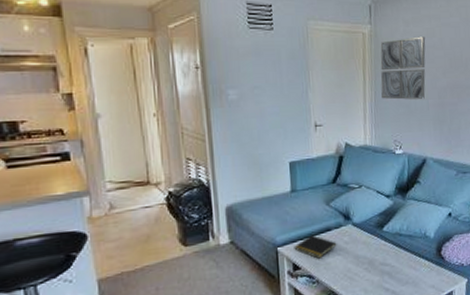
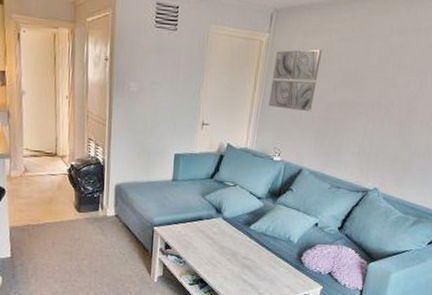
notepad: present [294,235,337,259] -> none [168,221,206,243]

